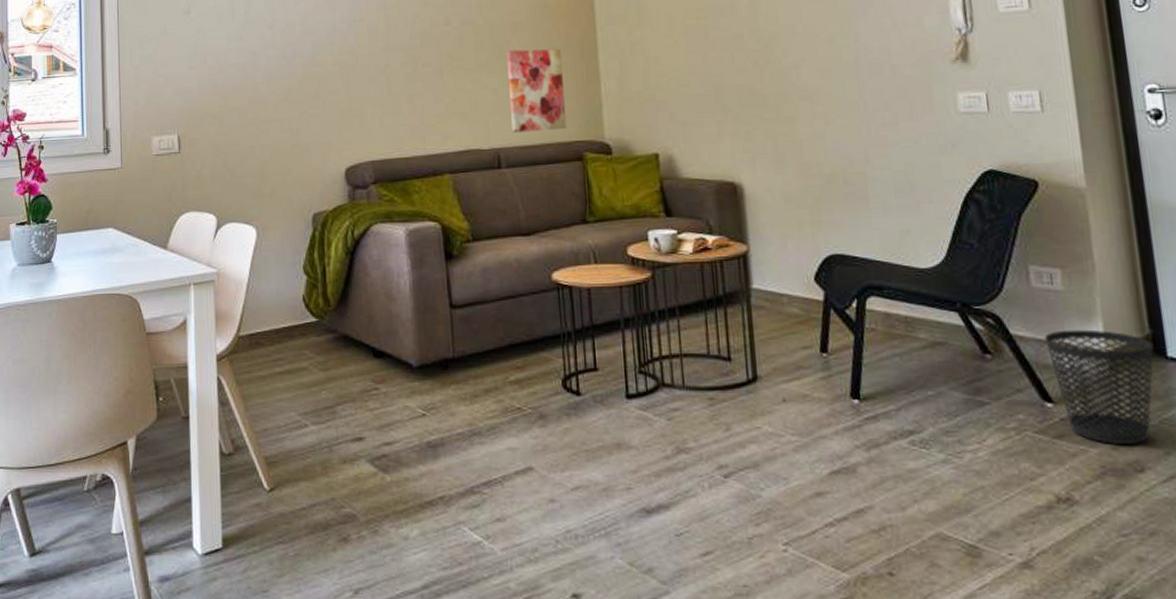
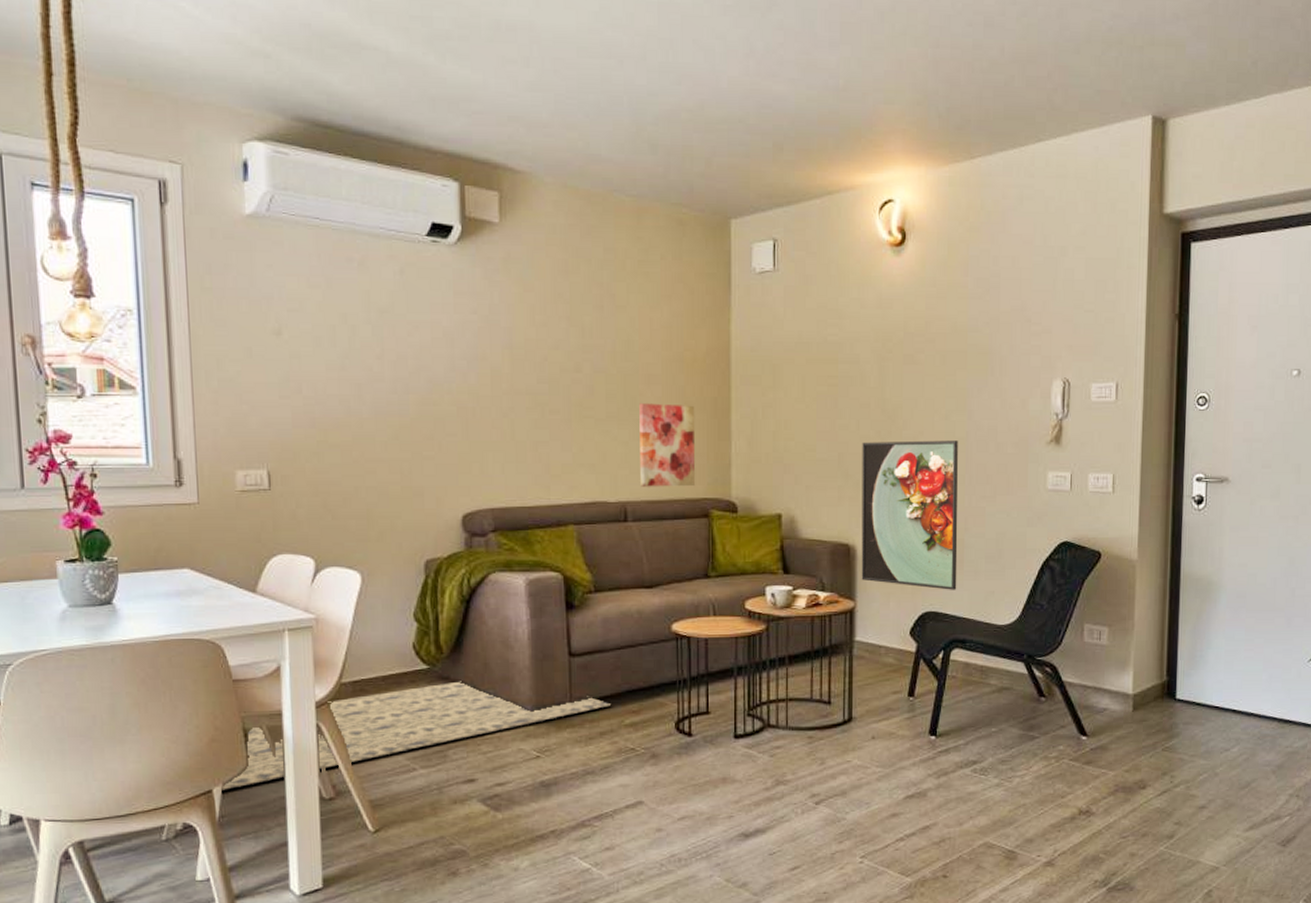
rug: none [135,334,494,442] -> present [222,681,610,790]
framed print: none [739,65,865,230] -> present [861,440,958,590]
wastebasket: present [1044,329,1154,444] -> none [1088,677,1168,768]

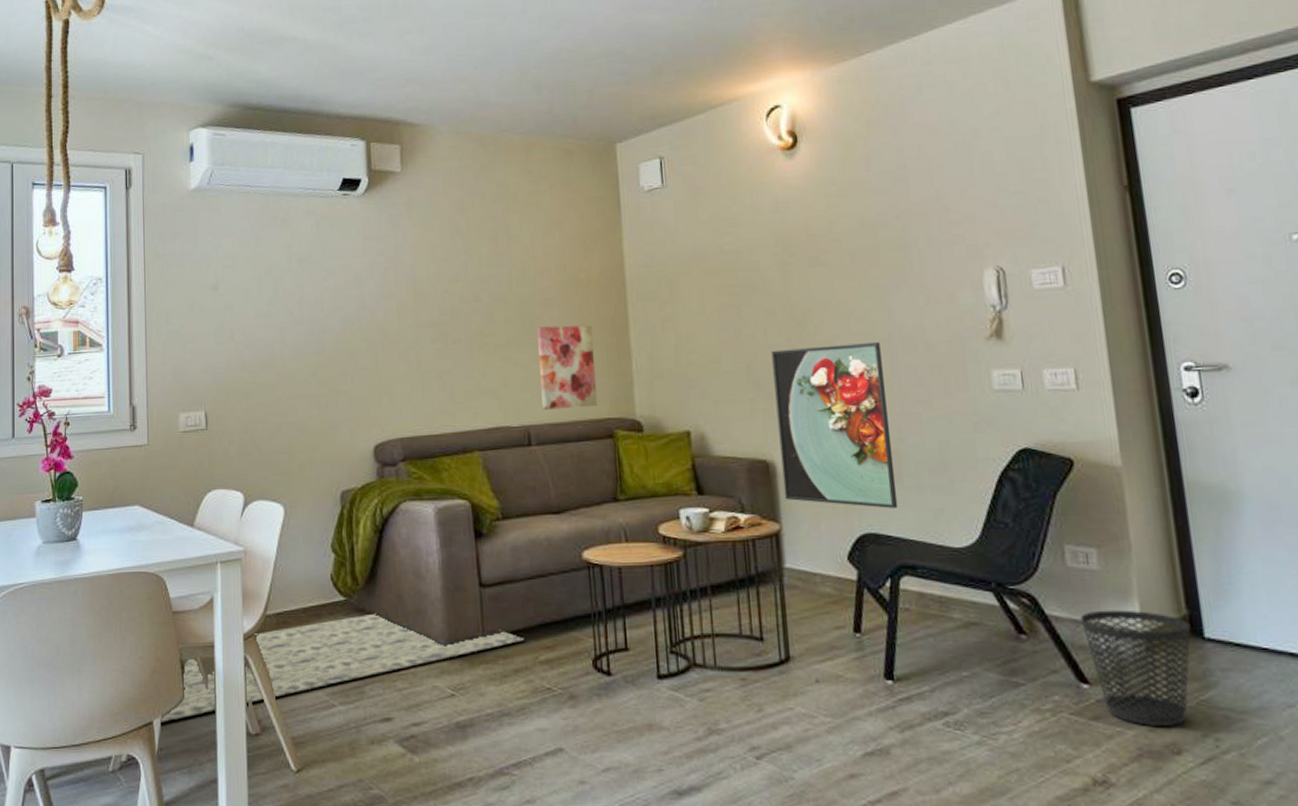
wastebasket: none [1088,677,1168,768] -> present [1080,609,1191,726]

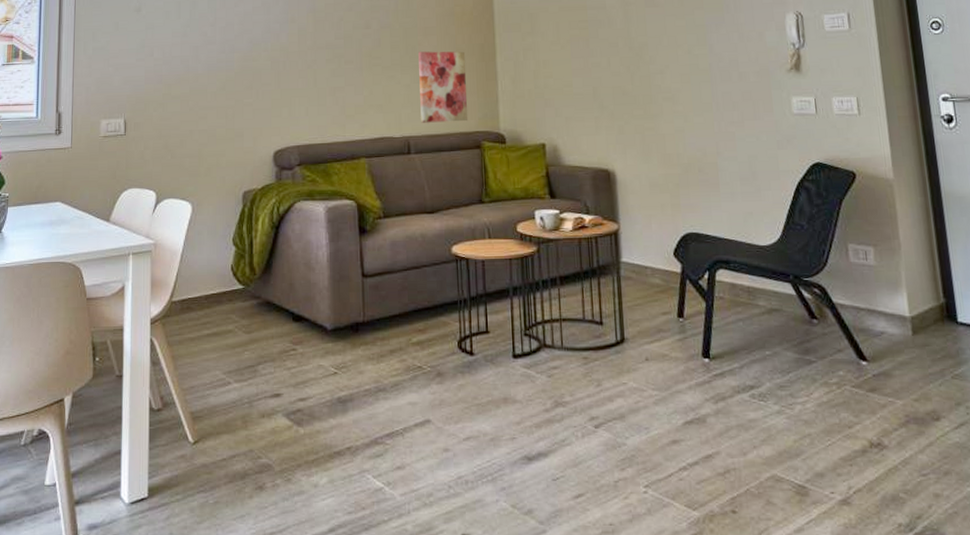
rug: present [161,613,524,722] -> none [71,300,399,399]
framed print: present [771,342,899,509] -> none [614,72,716,212]
wastebasket: present [1080,609,1191,726] -> none [860,298,947,396]

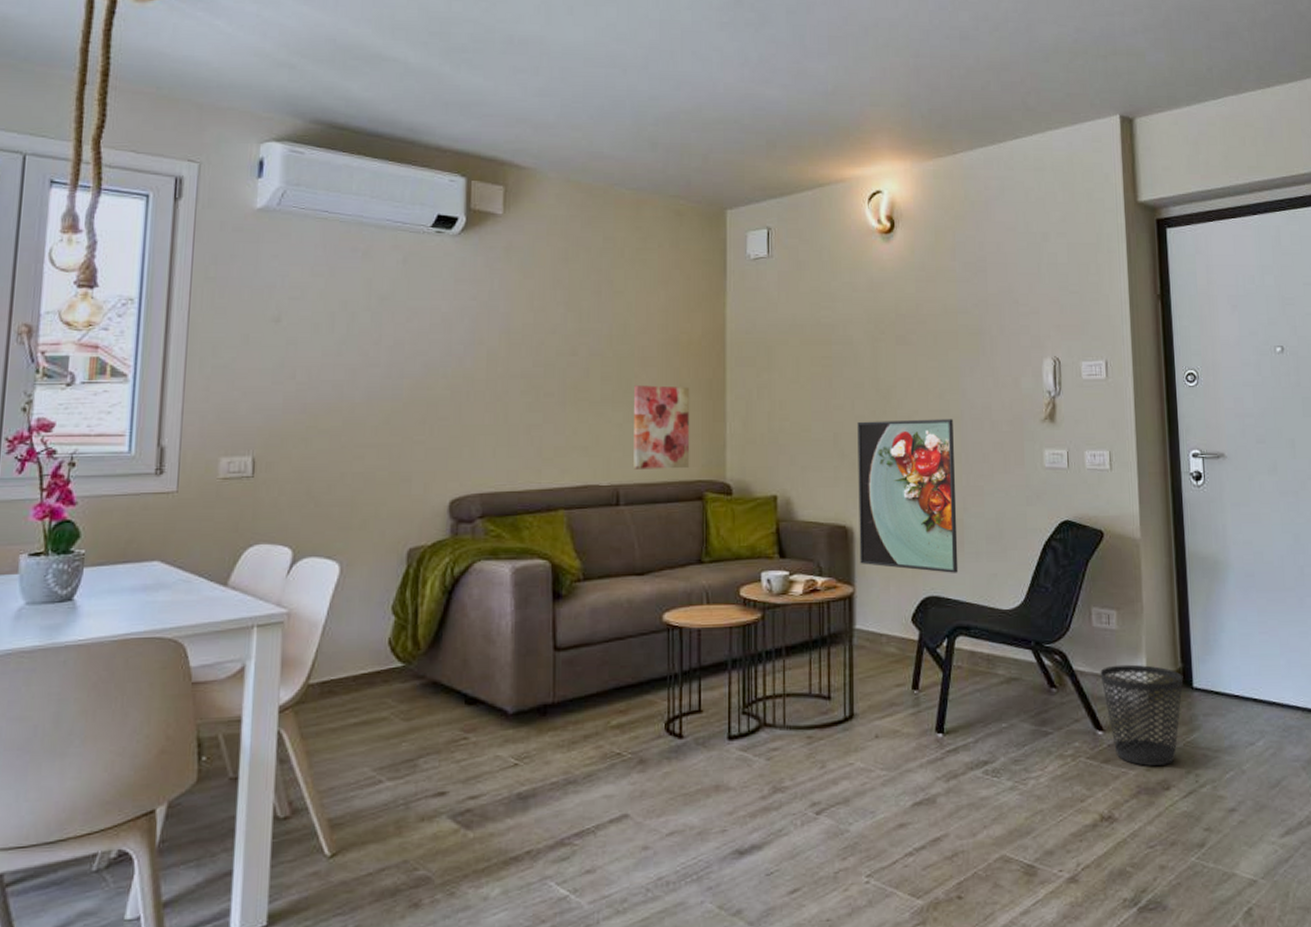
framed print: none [614,72,716,212] -> present [857,419,959,573]
wastebasket: none [860,298,947,396] -> present [1100,664,1184,766]

